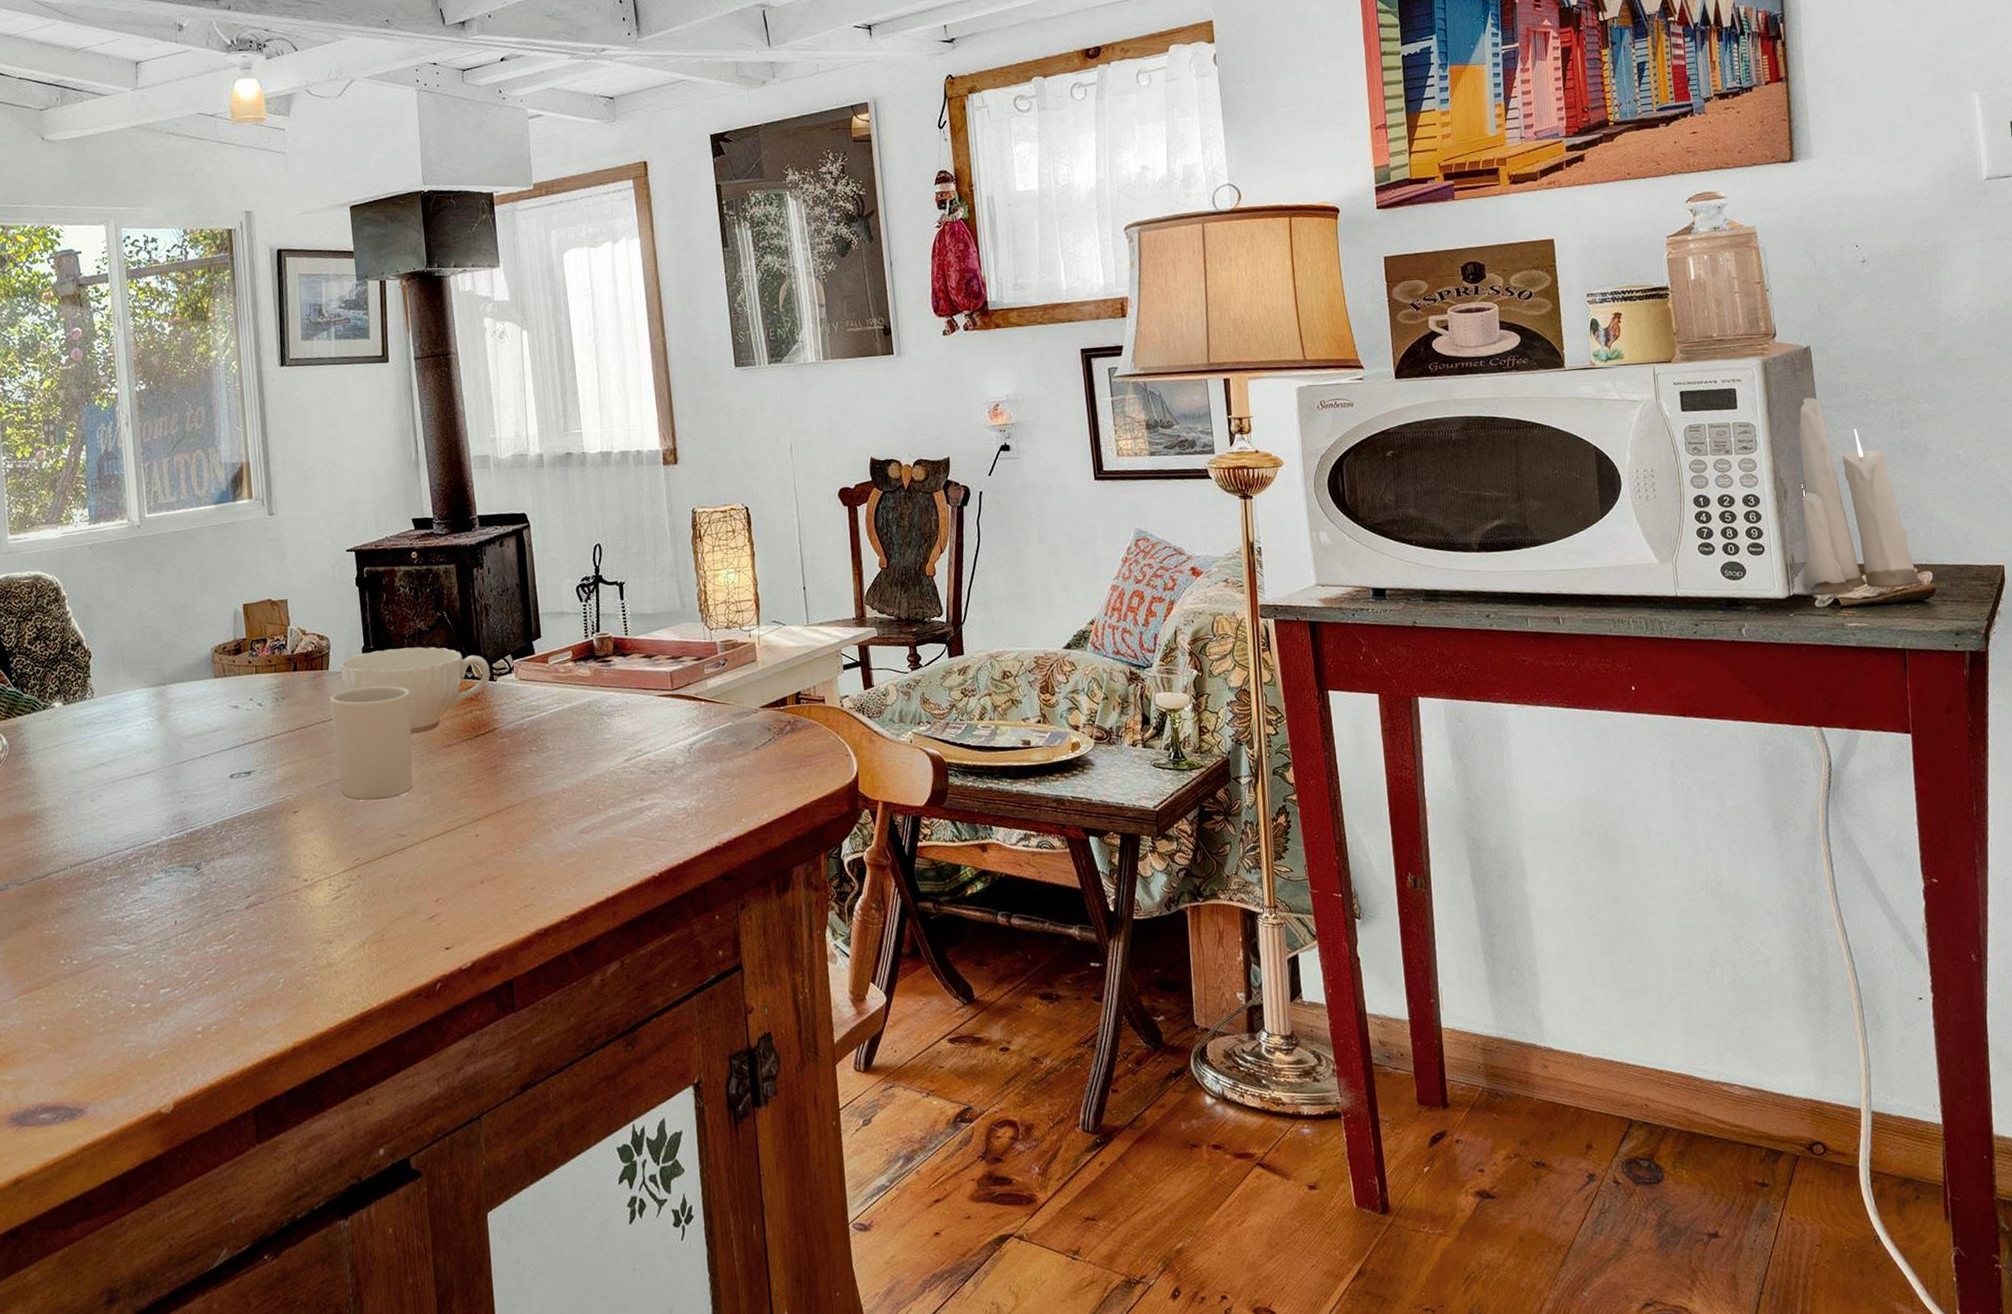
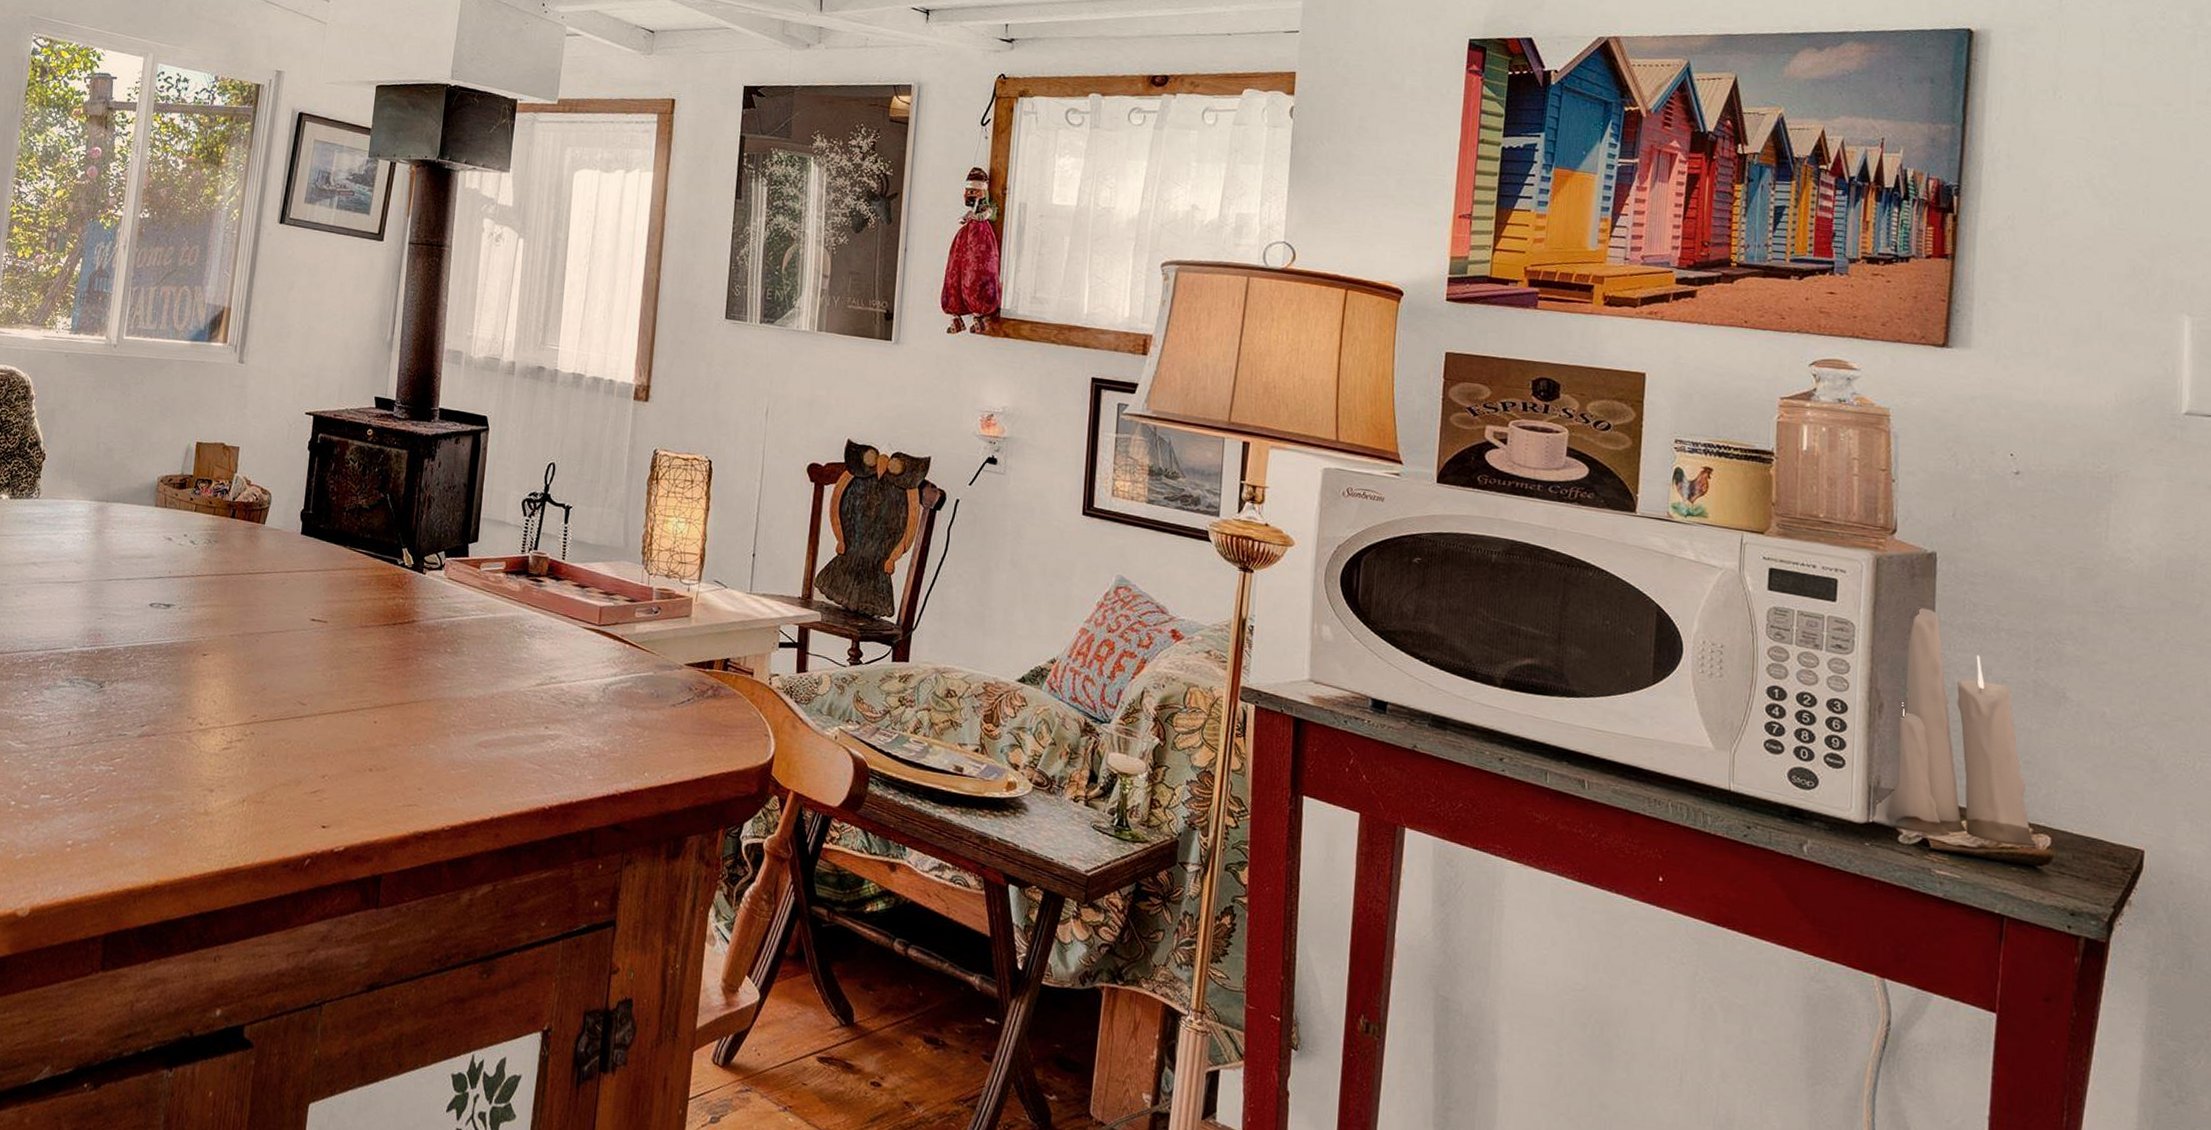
mug: present [329,685,413,801] -> none [252,547,339,665]
teacup: present [340,646,490,734] -> none [275,516,421,608]

